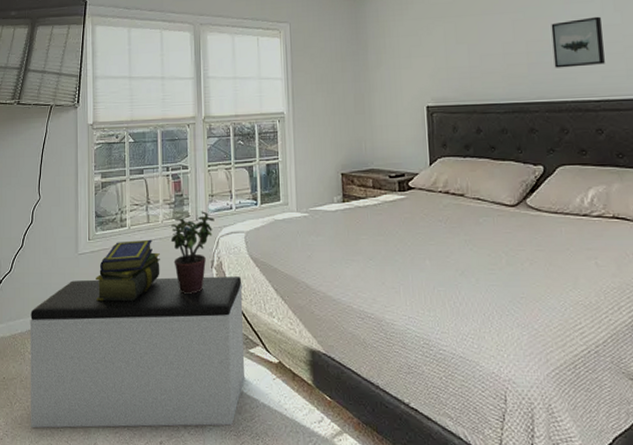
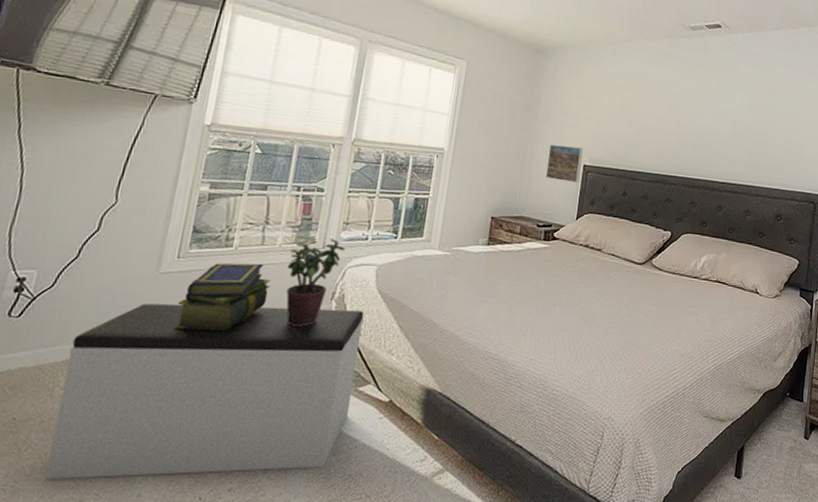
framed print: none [386,89,426,127] -> present [545,144,584,183]
wall art: present [551,16,605,68] -> none [695,111,737,153]

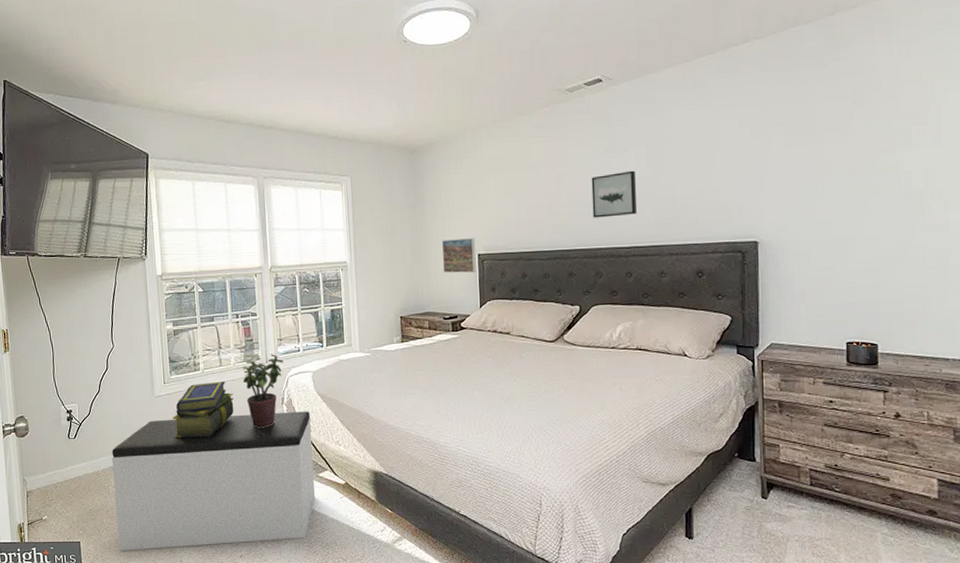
wall art: none [695,111,737,153] -> present [591,170,637,218]

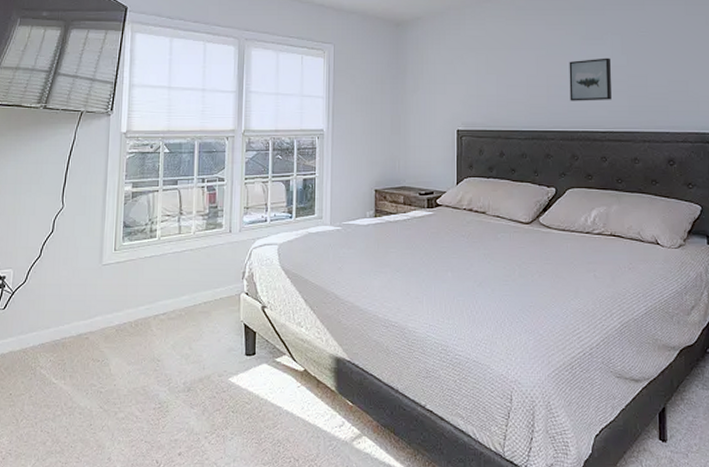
bench: present [111,411,316,552] -> none [37,287,273,446]
stack of books: present [173,381,234,437] -> none [119,250,190,312]
potted plant: present [243,354,284,428] -> none [202,223,248,305]
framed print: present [441,238,477,274] -> none [421,114,455,148]

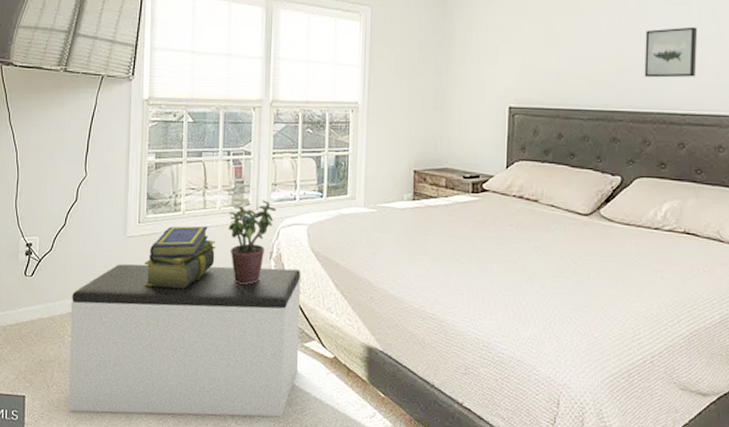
bench: none [37,287,273,446] -> present [67,264,301,418]
stack of books: none [119,250,190,312] -> present [144,225,215,288]
potted plant: none [202,223,248,305] -> present [228,200,276,285]

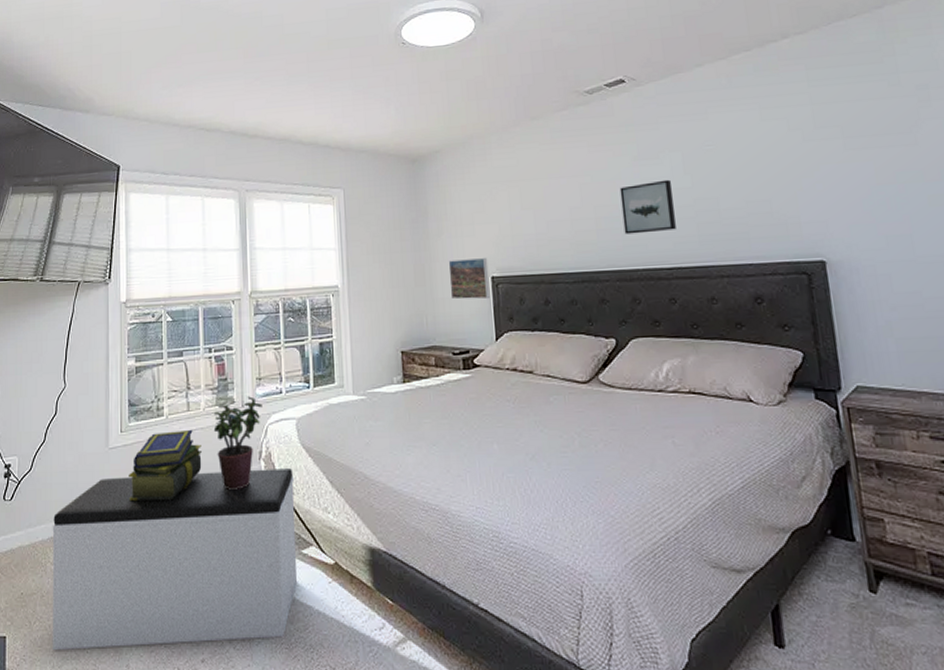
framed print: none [467,87,507,127] -> present [448,258,491,300]

